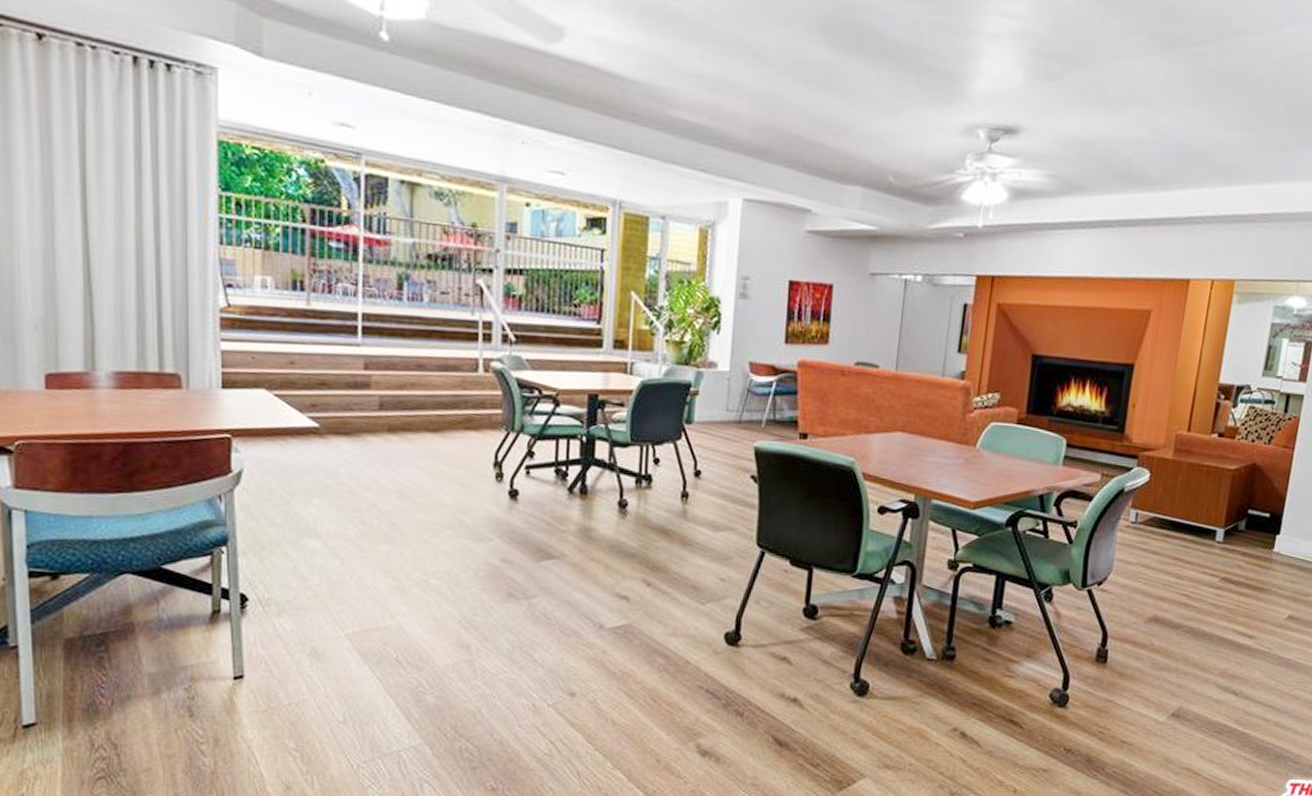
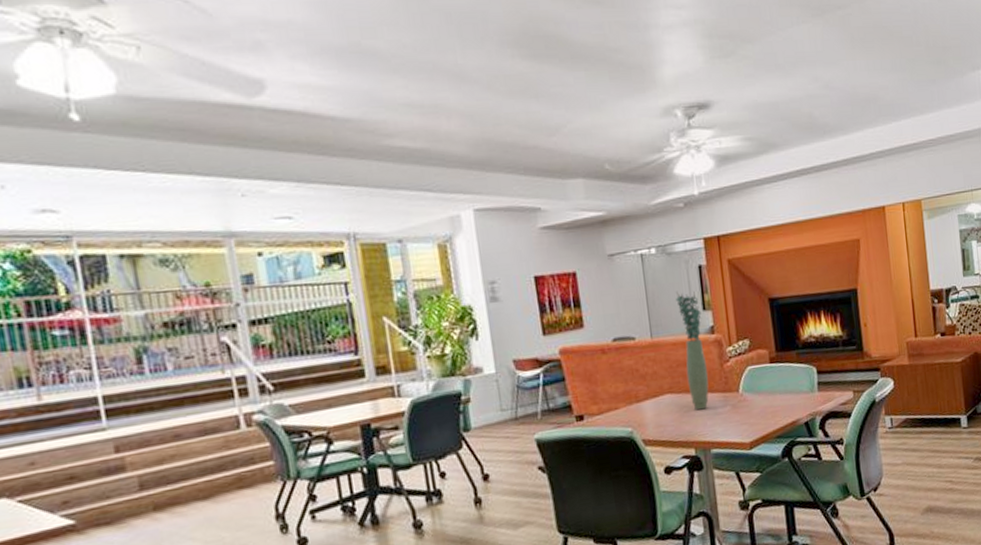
vase: none [922,326,956,457] -> present [676,291,709,411]

